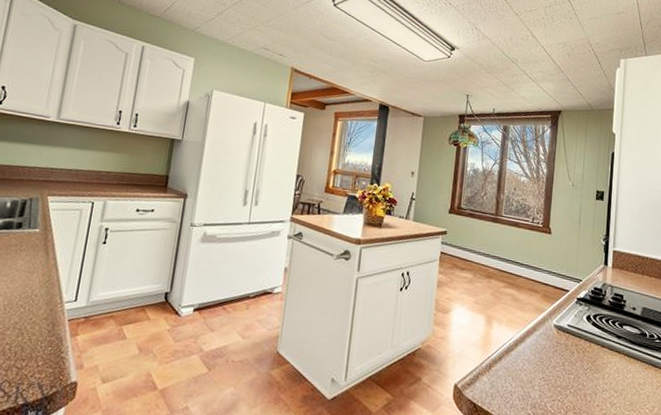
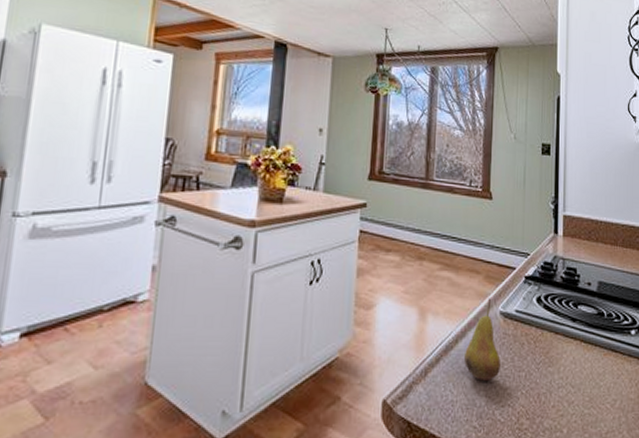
fruit: none [522,313,553,379] -> present [463,298,501,380]

